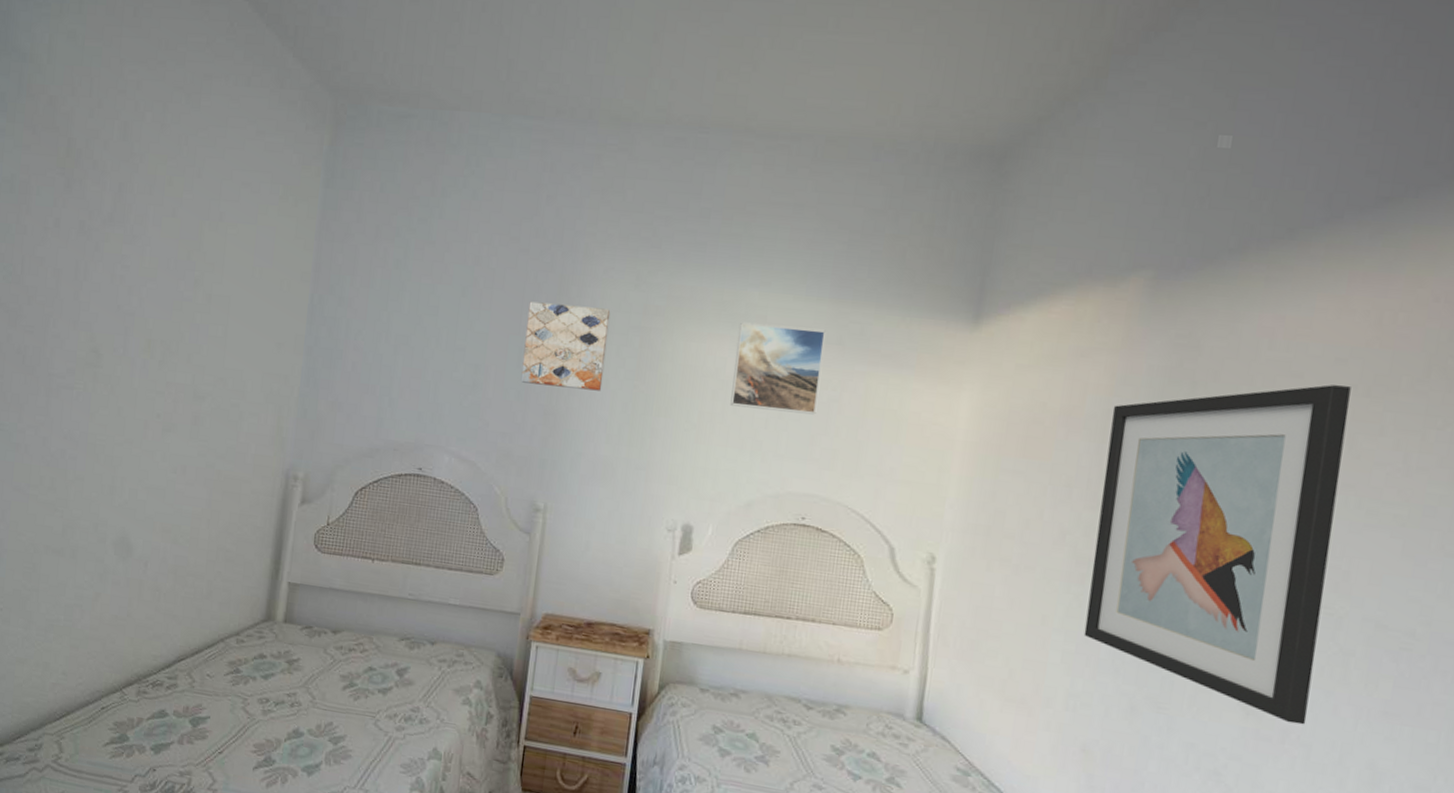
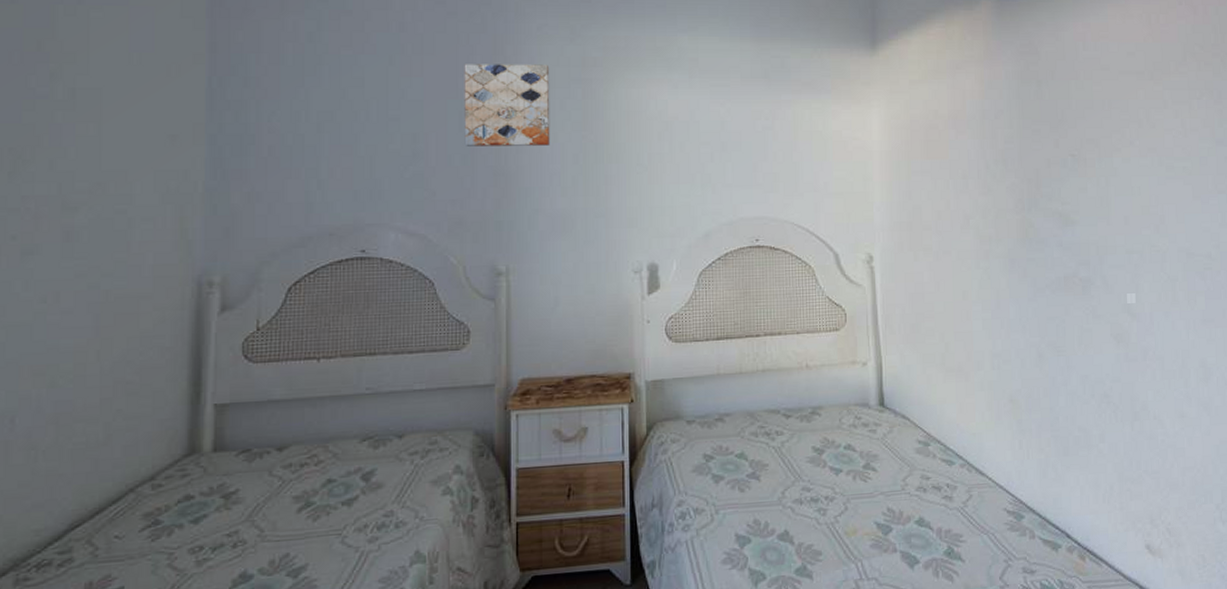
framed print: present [730,322,826,415] -> none [674,65,754,144]
wall art: present [1084,384,1351,725] -> none [986,73,1157,343]

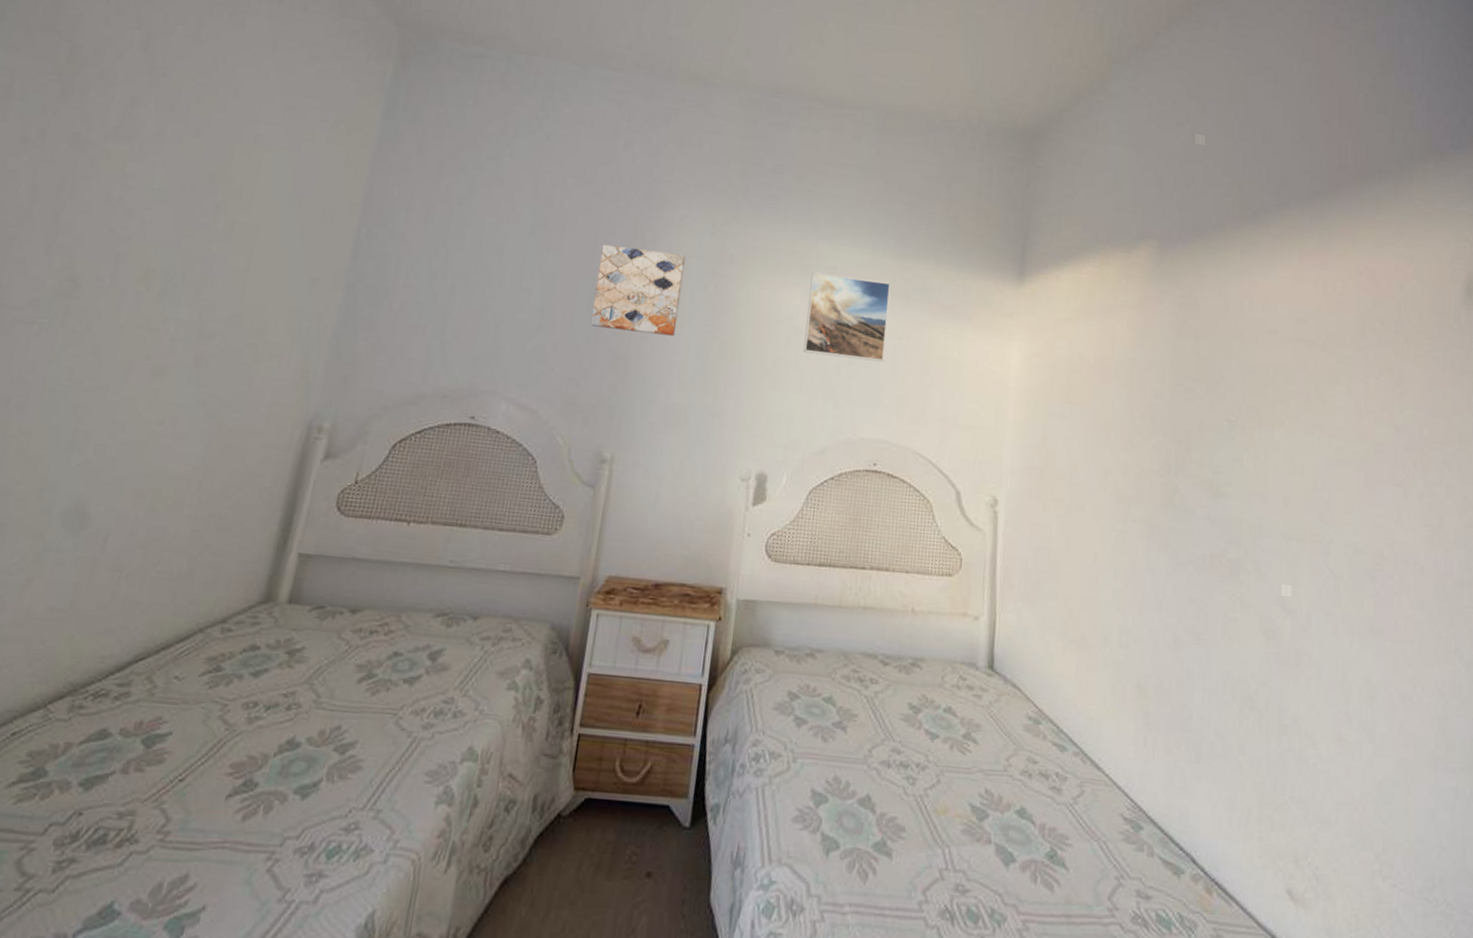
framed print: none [674,65,754,144] -> present [803,272,891,362]

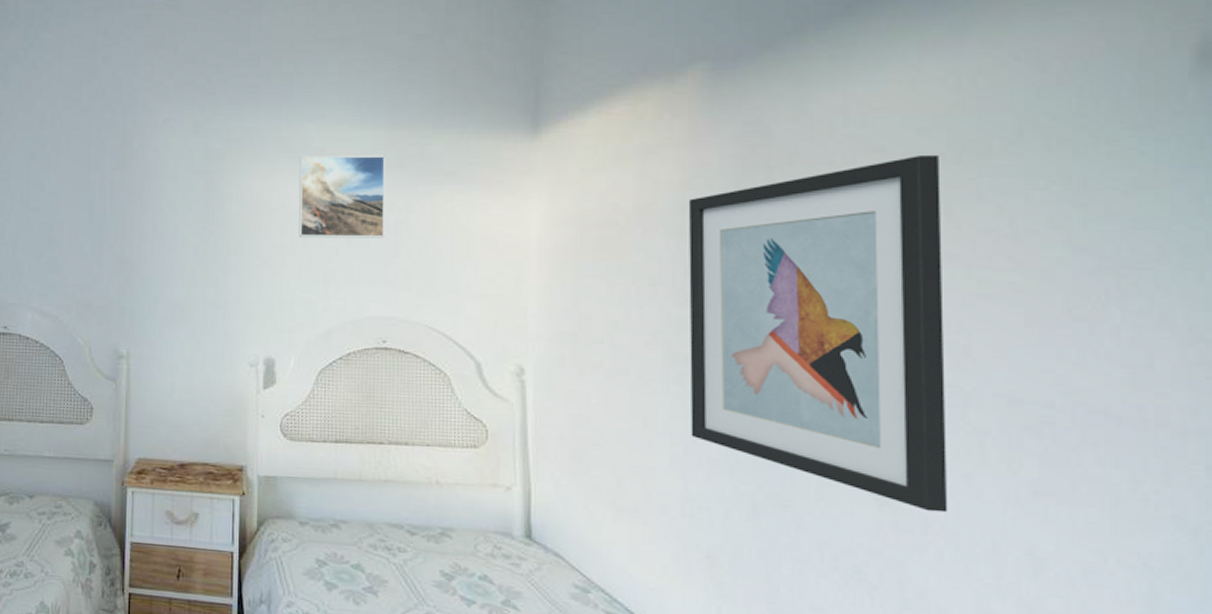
wall art: present [590,244,686,336] -> none [93,157,174,236]
wall art: none [1130,340,1314,646] -> present [688,156,948,513]

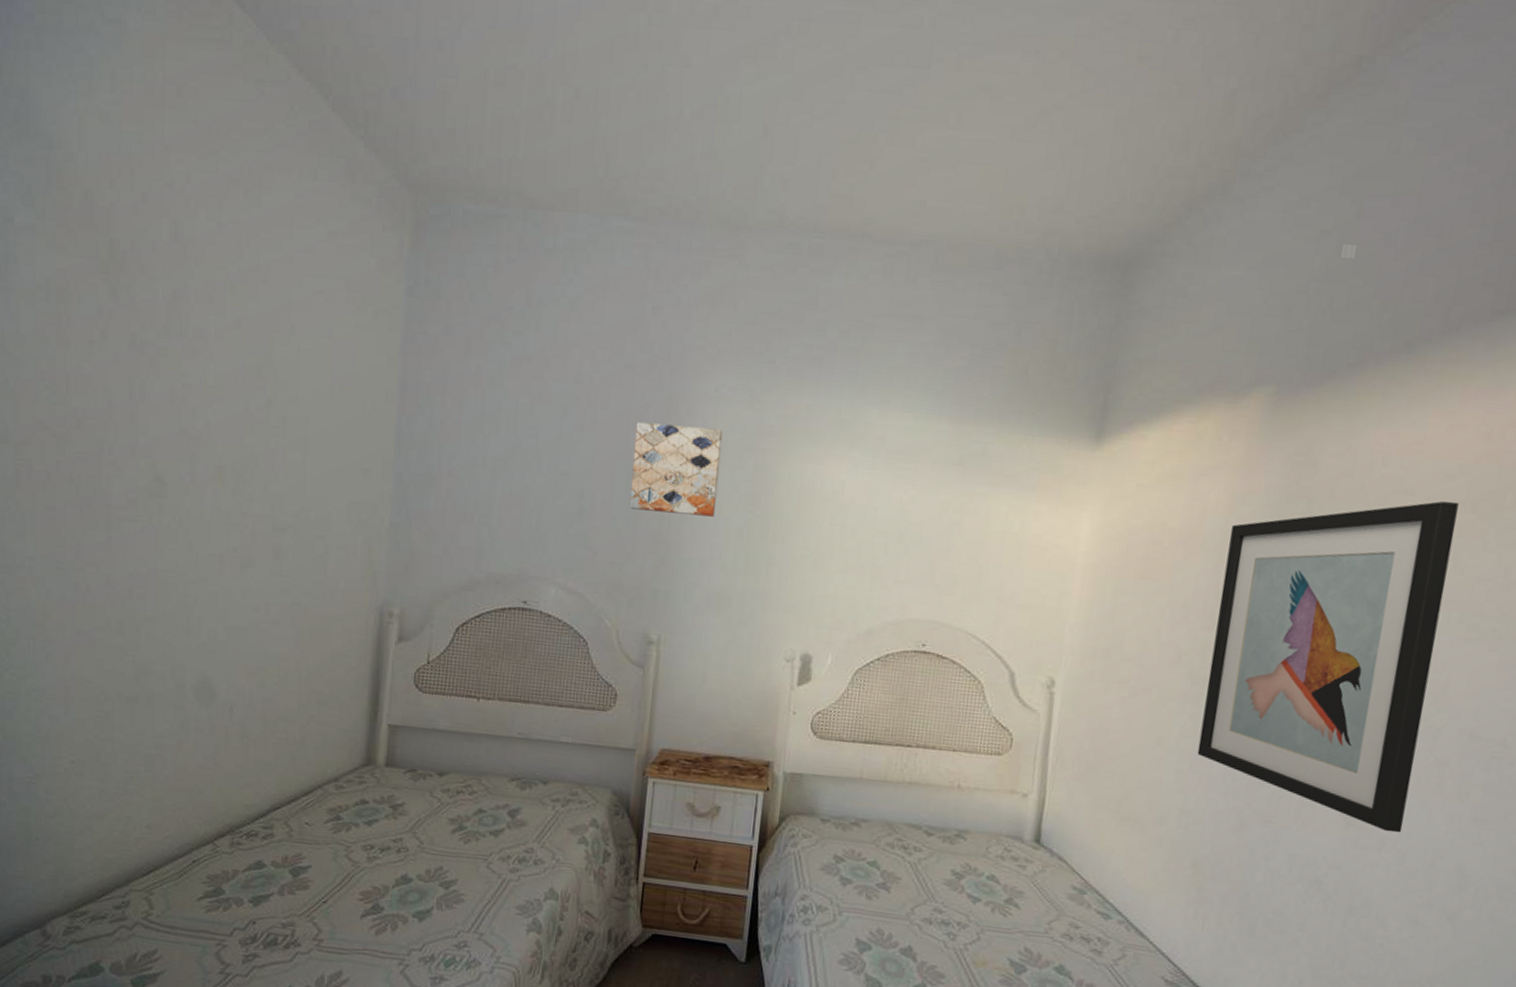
wall art: none [93,157,174,236] -> present [629,421,723,517]
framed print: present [299,155,386,238] -> none [849,442,946,539]

